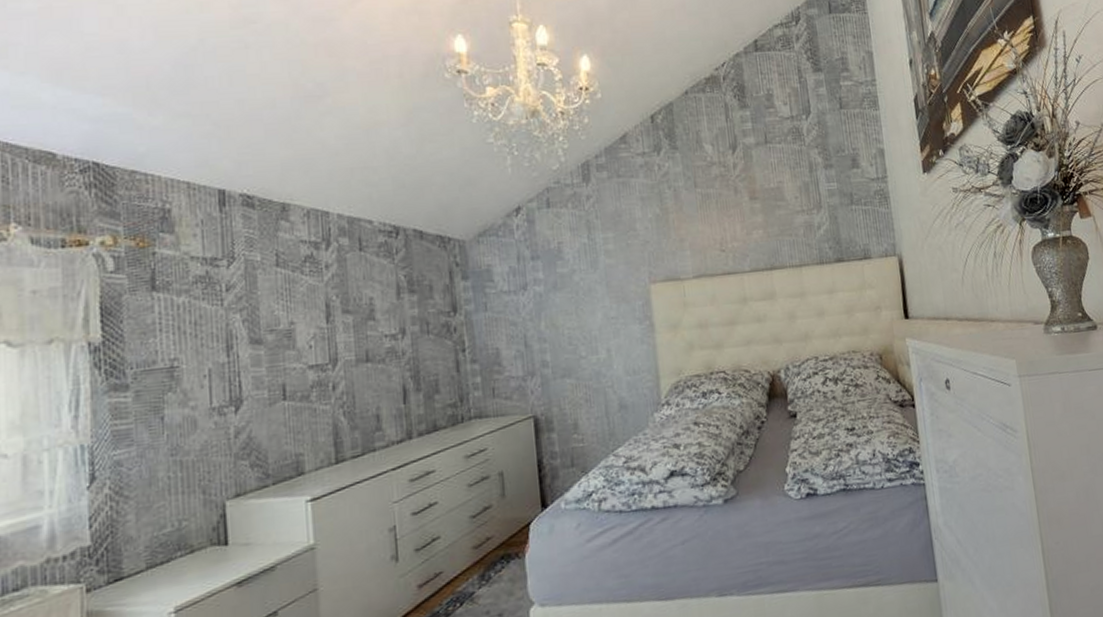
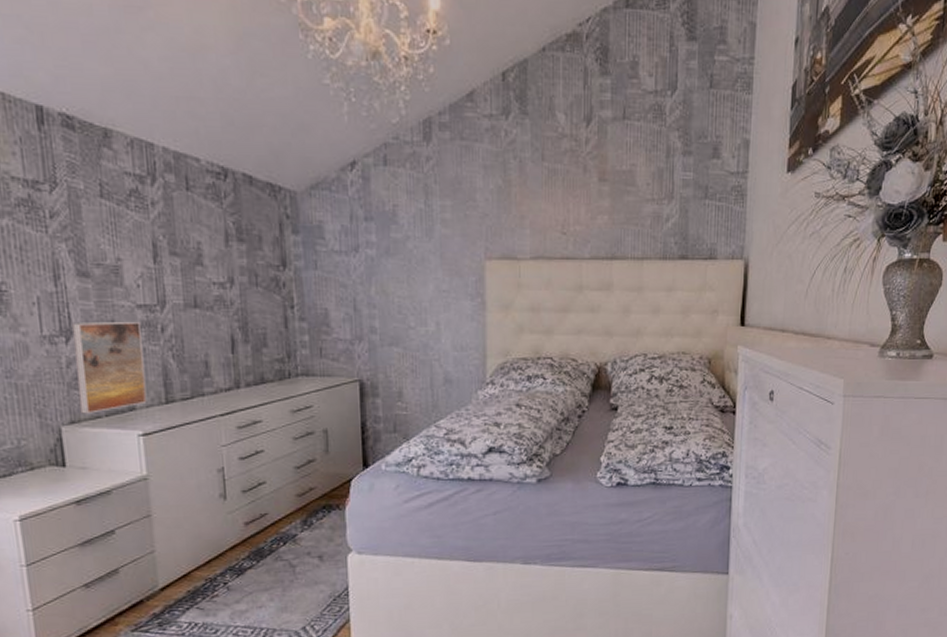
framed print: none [243,383,317,485] -> present [72,322,147,414]

